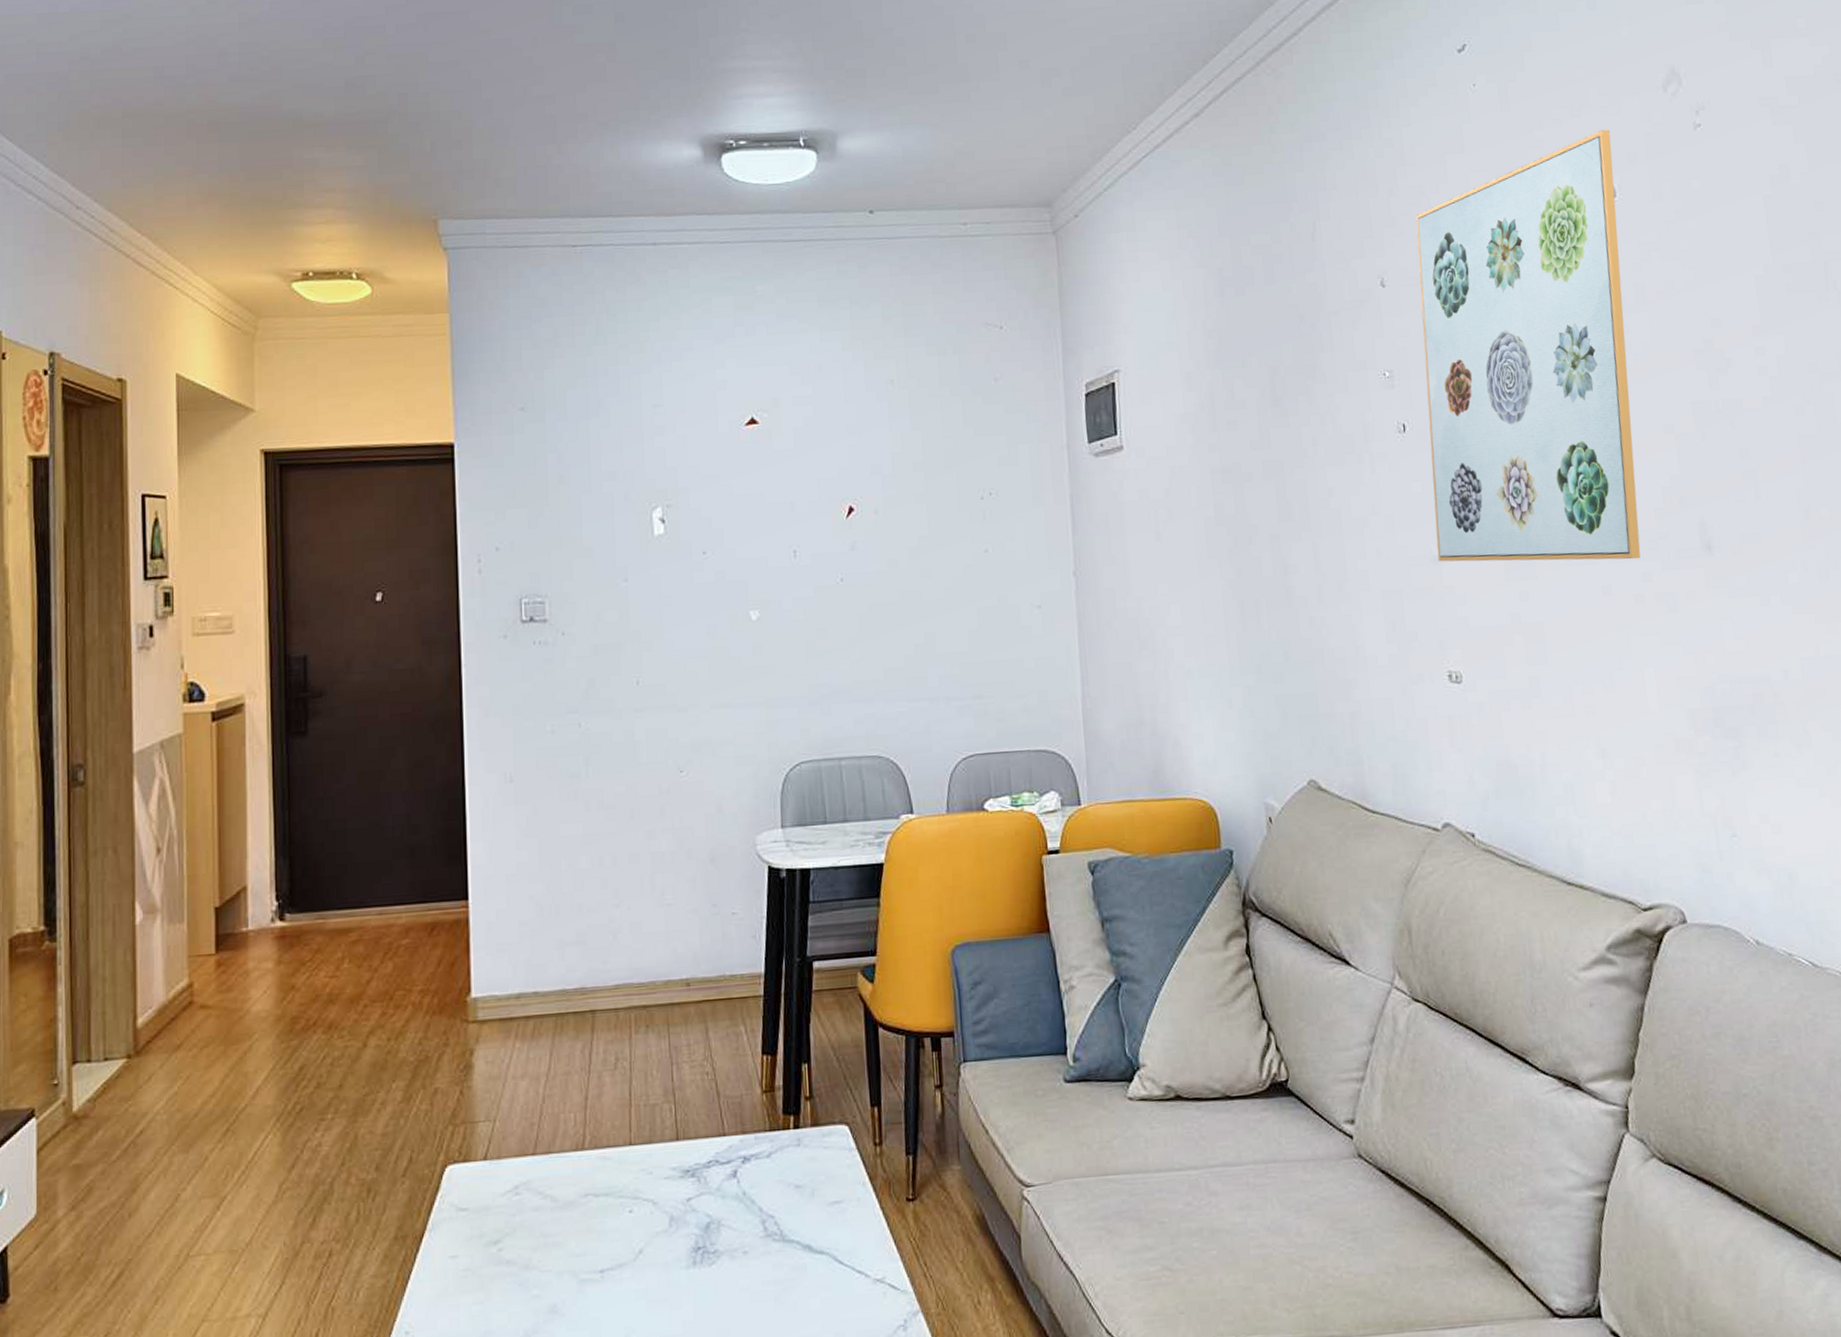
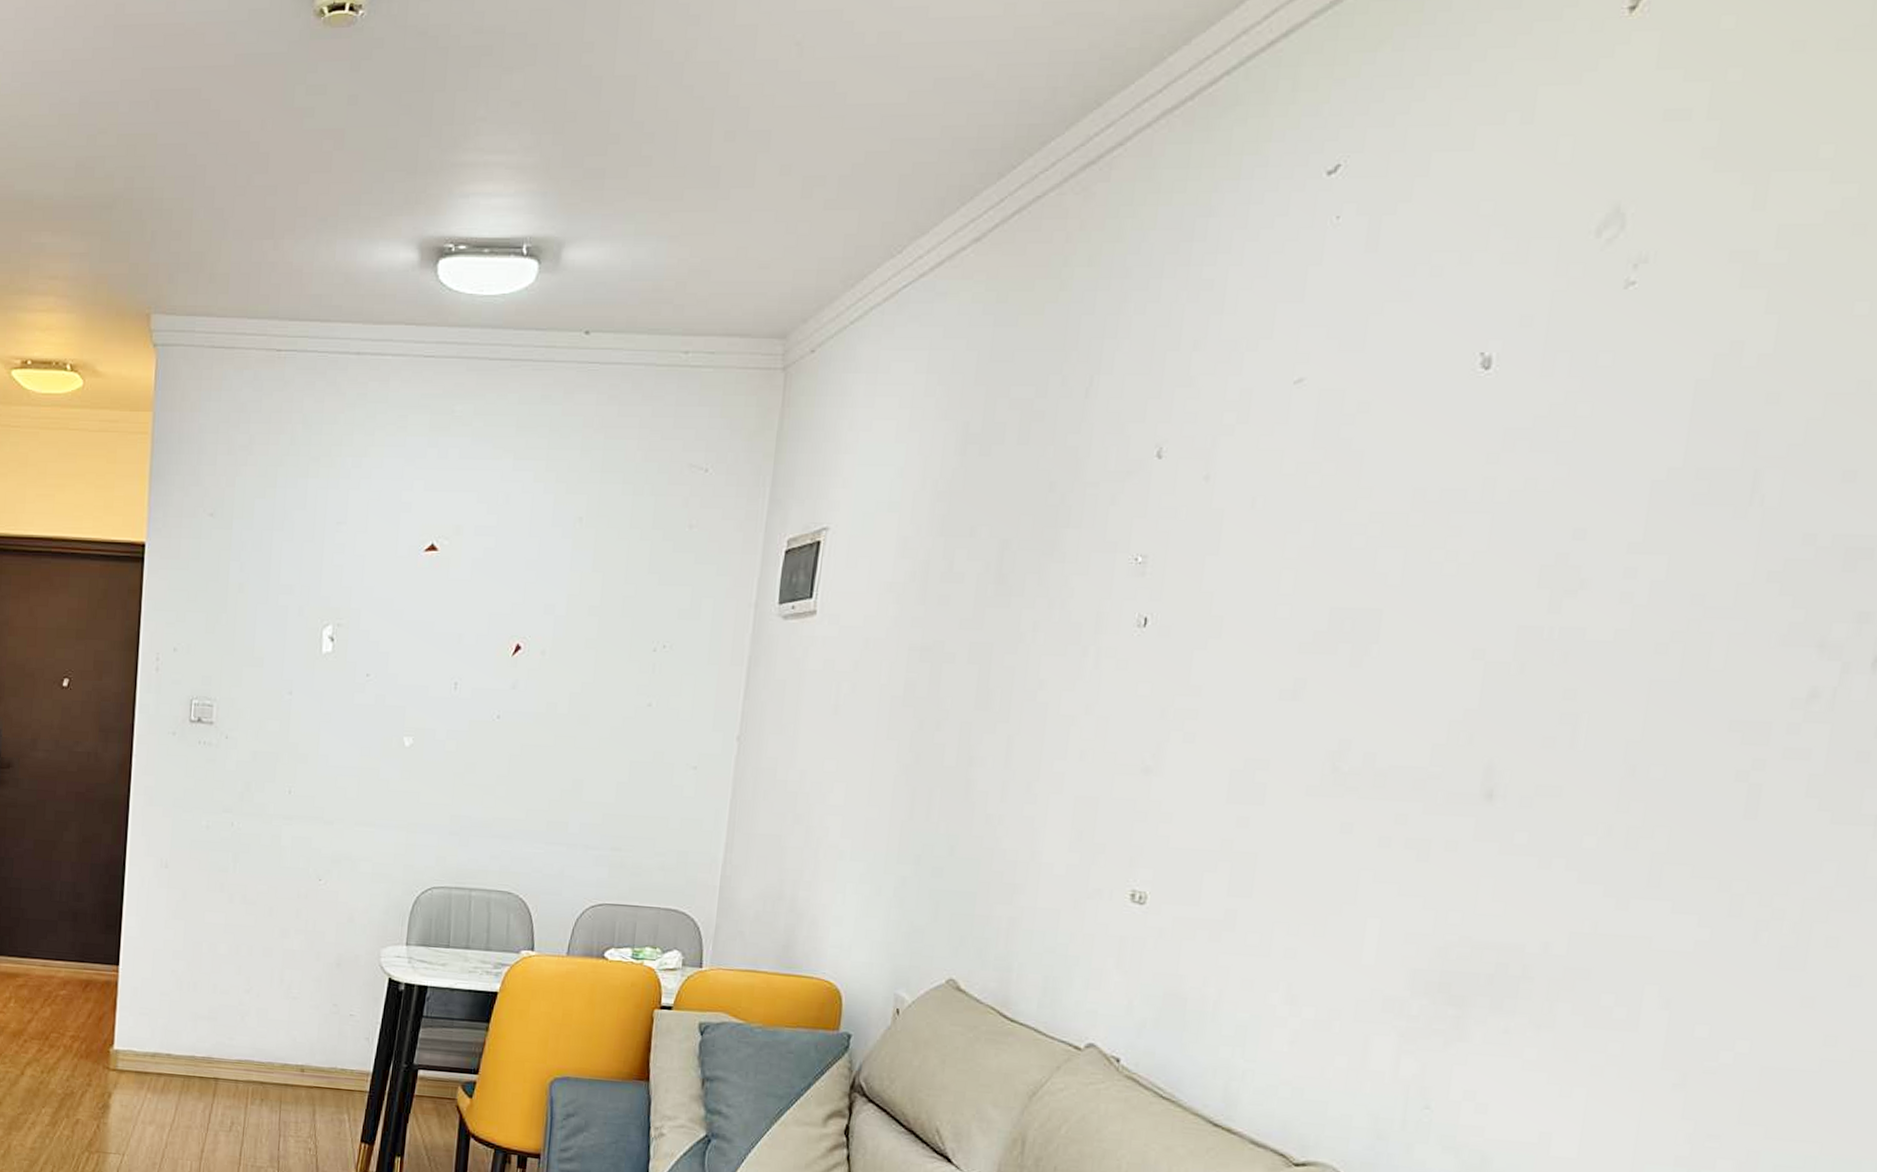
wall art: present [1415,129,1641,562] -> none [1150,282,1506,798]

